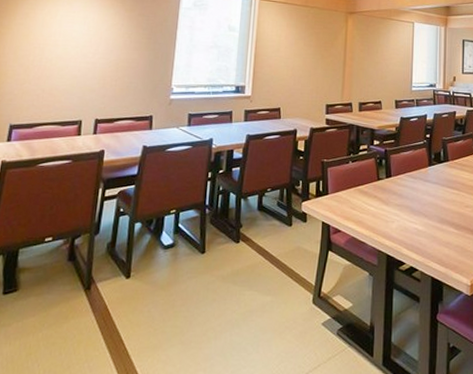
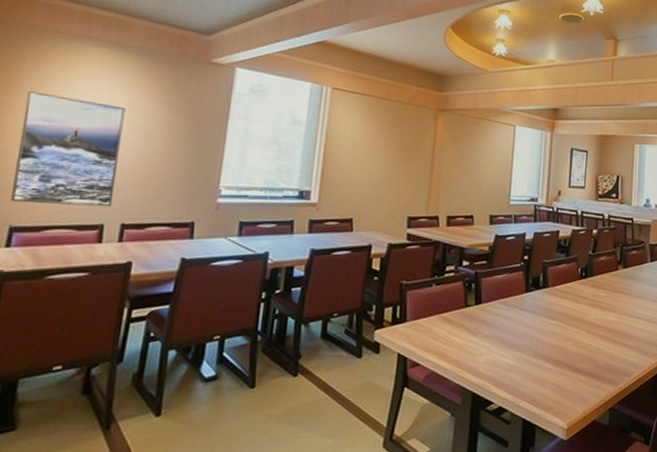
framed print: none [10,15,96,106] -> present [10,91,126,207]

